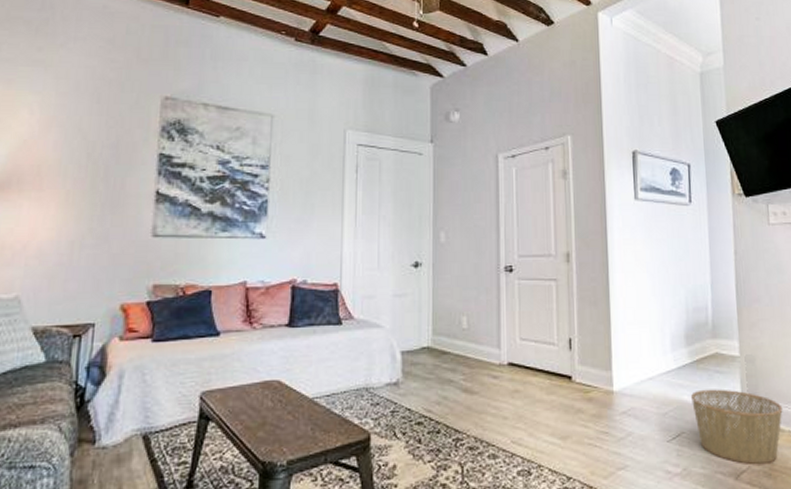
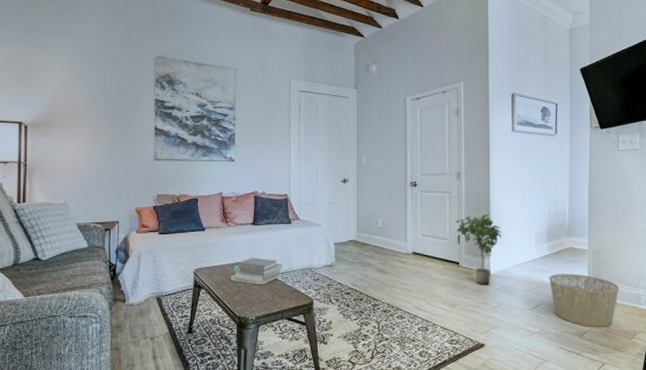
books: none [254,373,328,414] -> present [231,257,282,285]
potted plant: none [565,308,627,408] -> present [455,213,502,286]

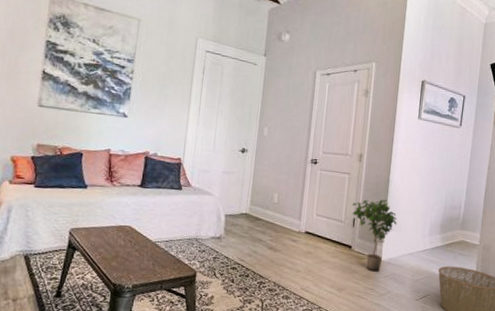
books: present [231,257,282,285] -> none [110,221,168,253]

